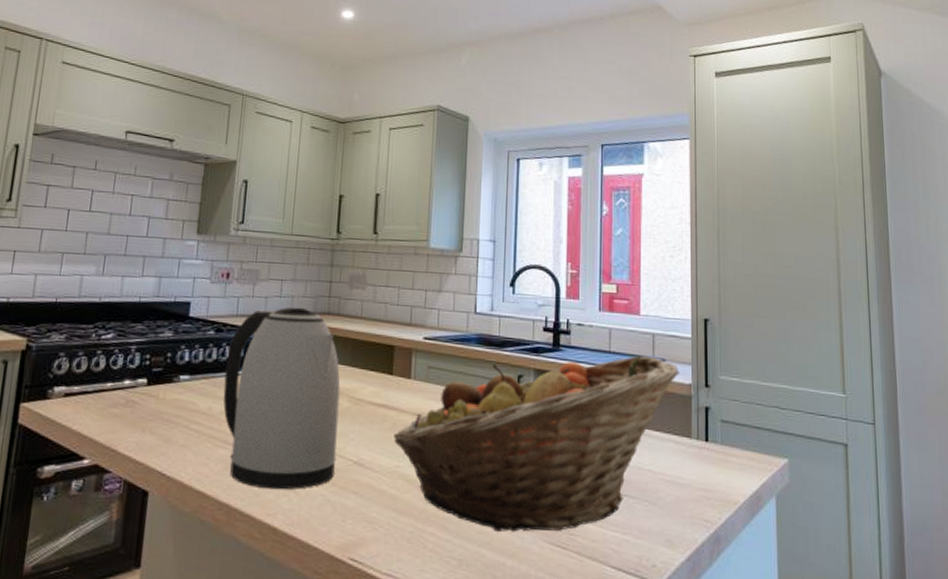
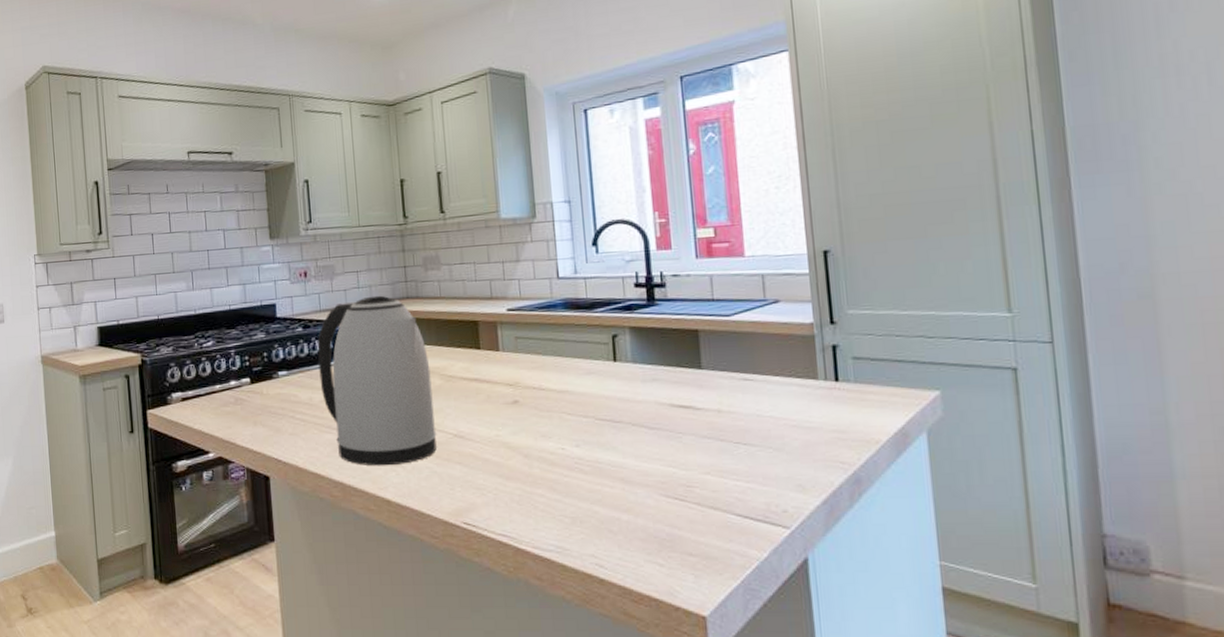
fruit basket: present [393,355,679,532] -> none [490,298,798,488]

